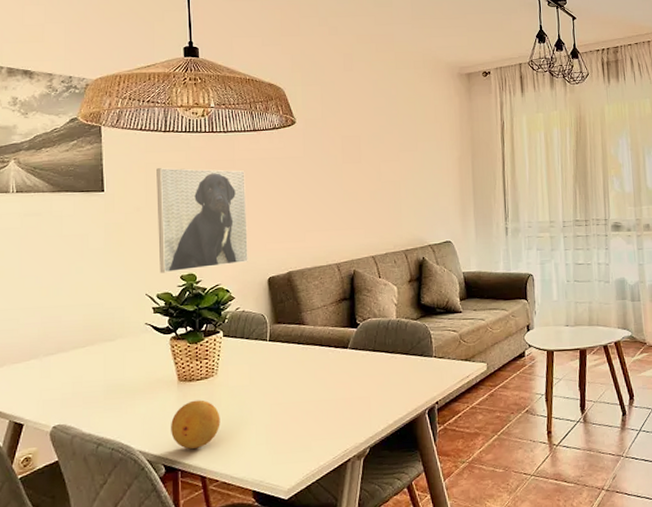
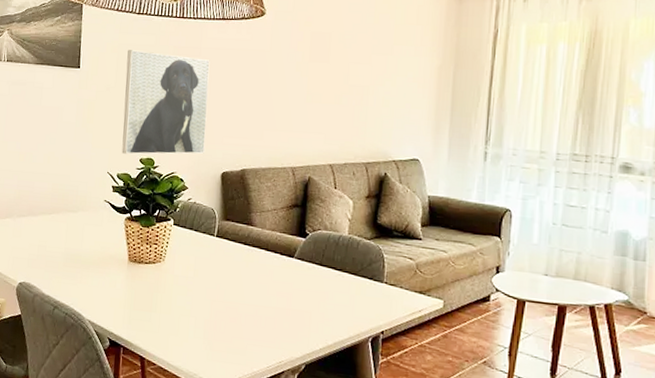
fruit: present [171,400,220,449] -> none [118,282,163,329]

